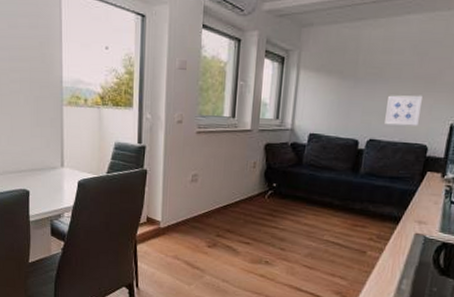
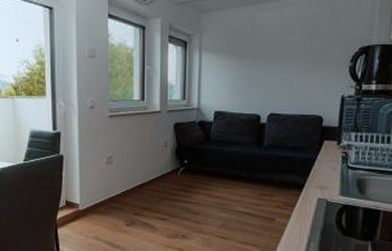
wall art: present [384,95,424,126] -> none [283,70,316,99]

